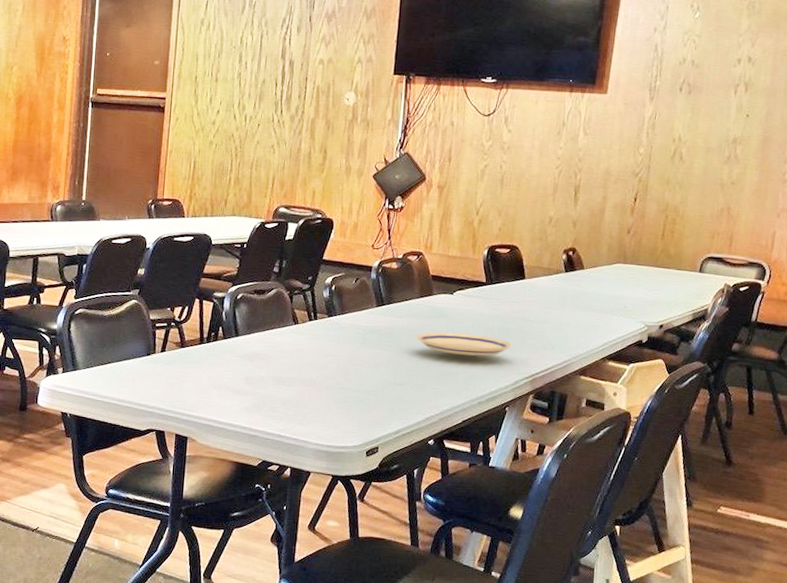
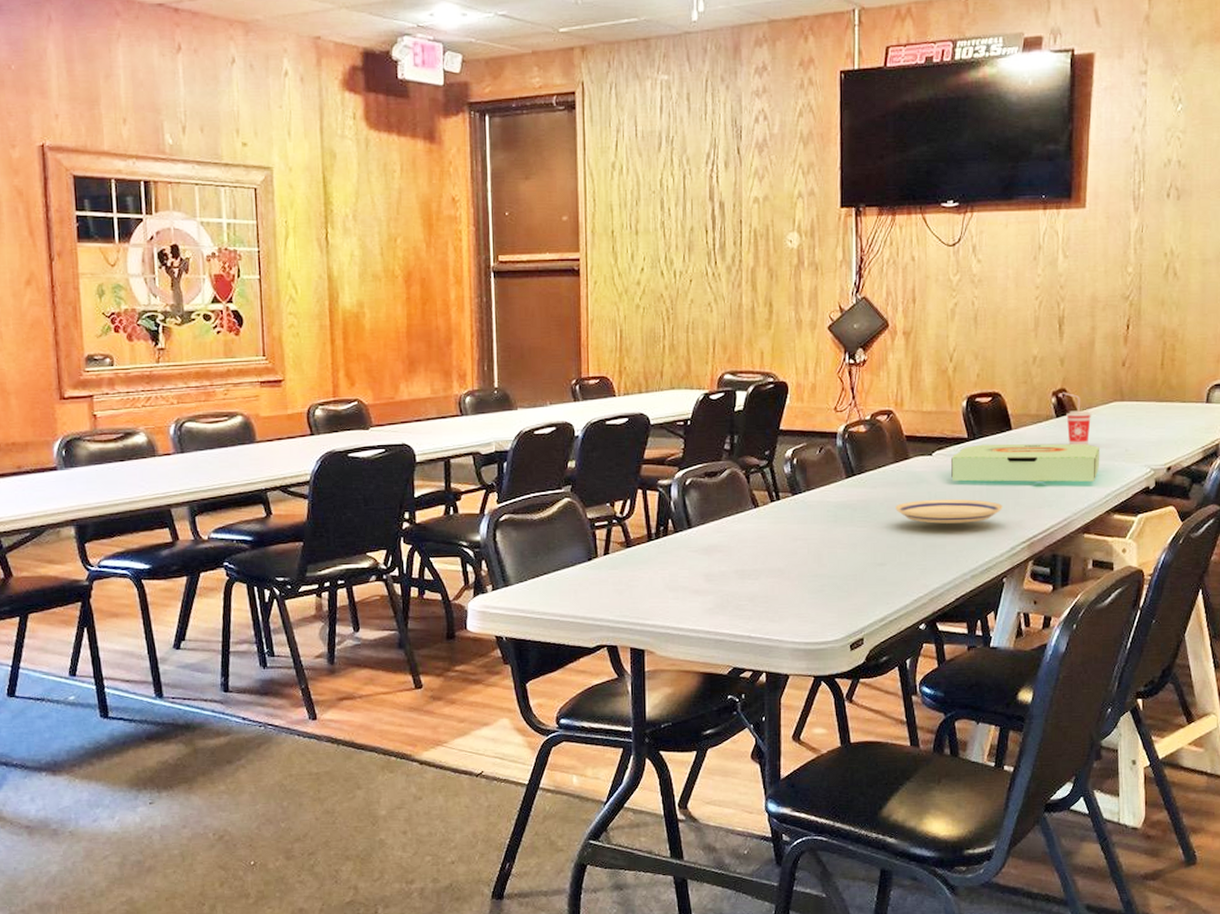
pizza box: none [468,289,602,331] -> present [951,443,1100,482]
beverage cup: none [572,250,597,299] -> present [1061,392,1092,446]

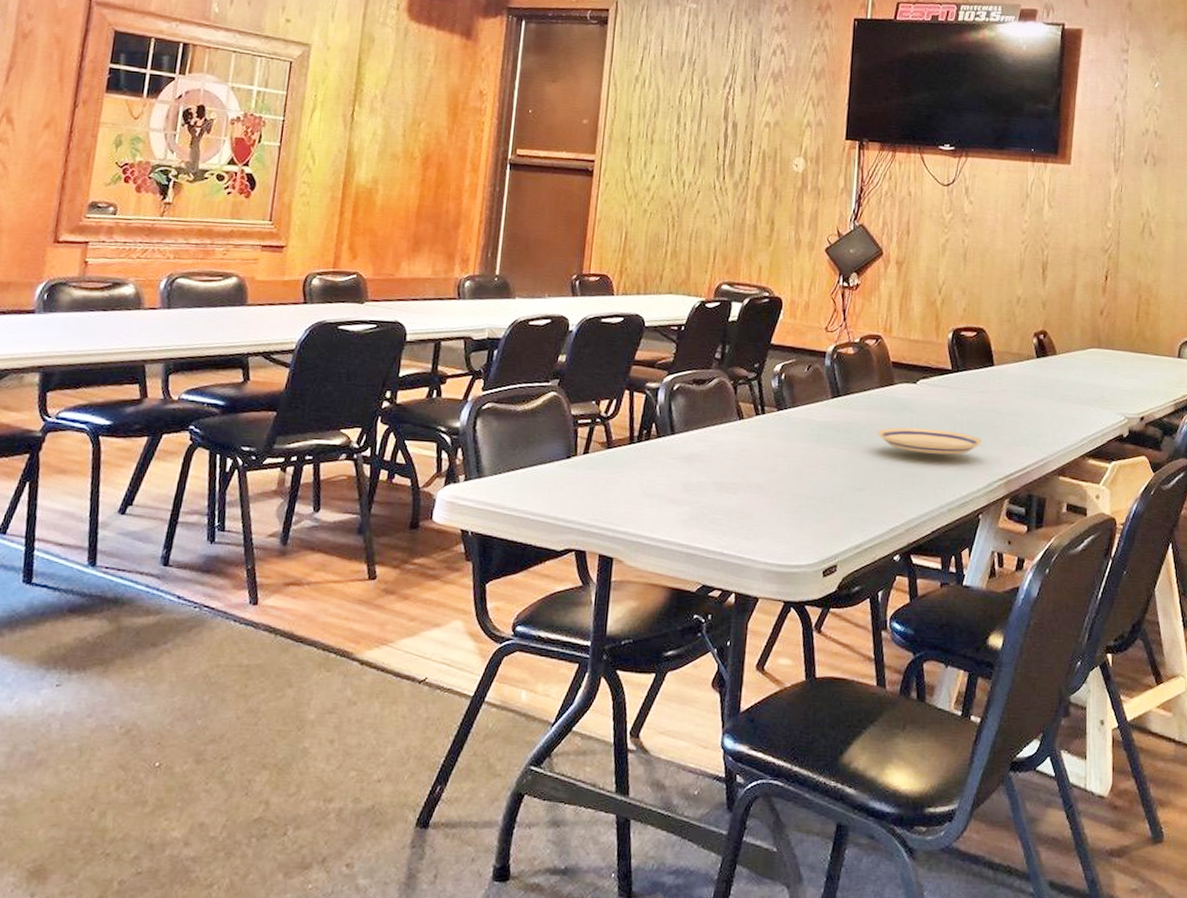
pizza box: present [951,443,1100,482] -> none [934,377,1078,424]
beverage cup: present [1061,392,1092,446] -> none [1042,334,1071,388]

